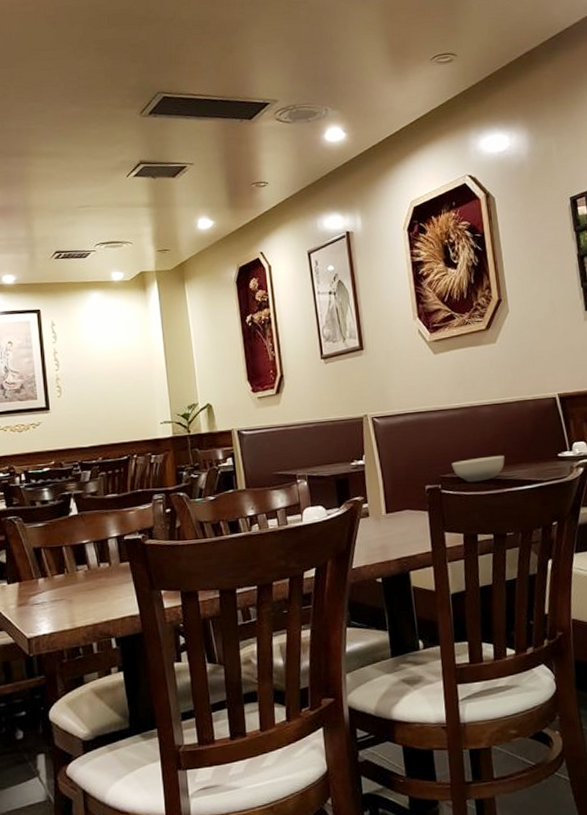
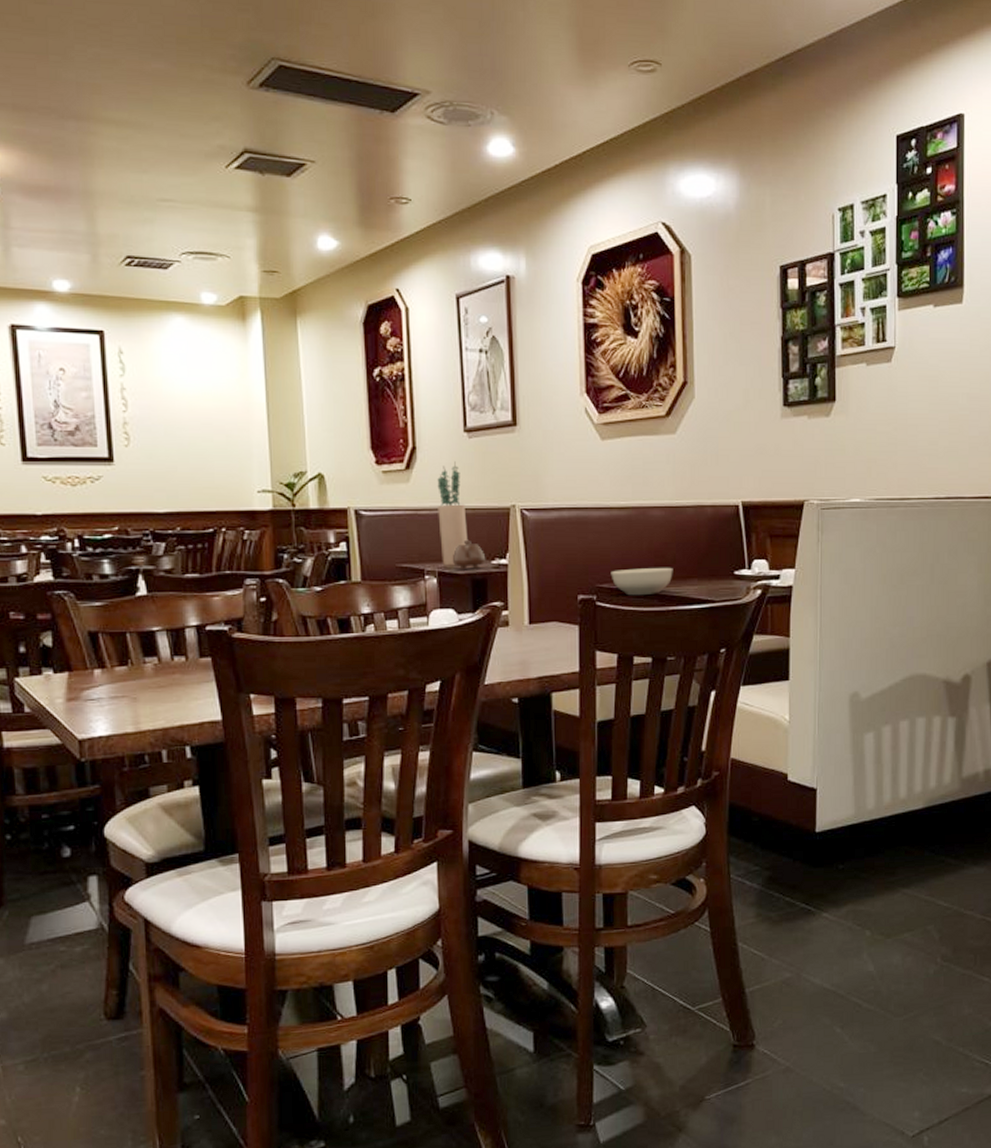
vase: none [302,384,331,472] -> present [437,461,469,568]
teapot: none [318,446,346,473] -> present [452,539,486,570]

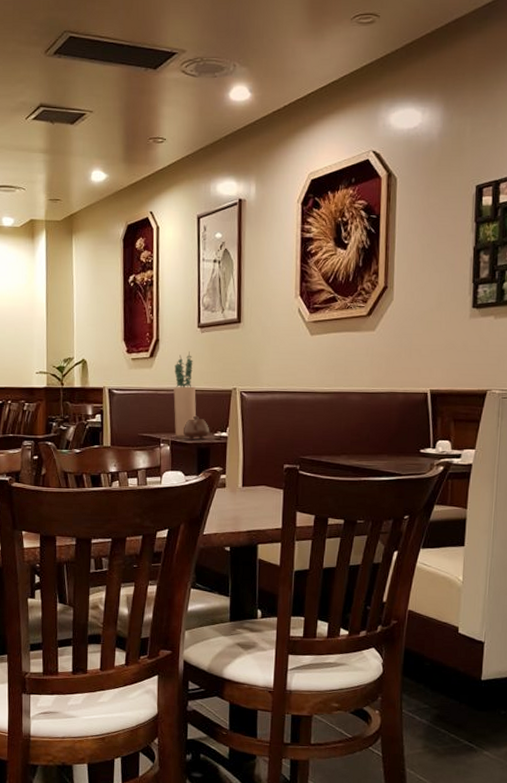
bowl: present [610,567,673,596] -> none [312,443,367,467]

